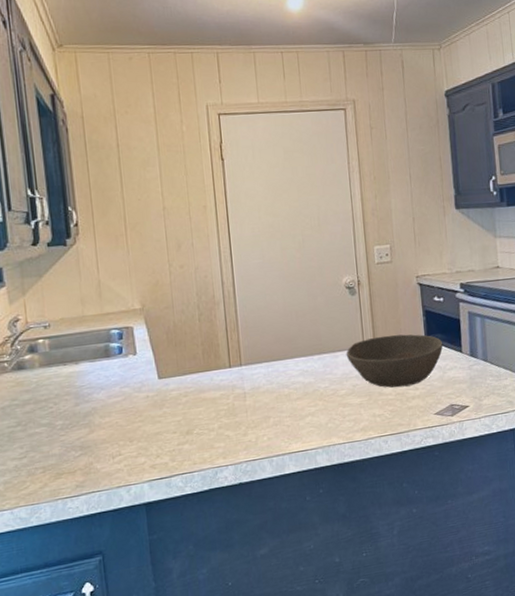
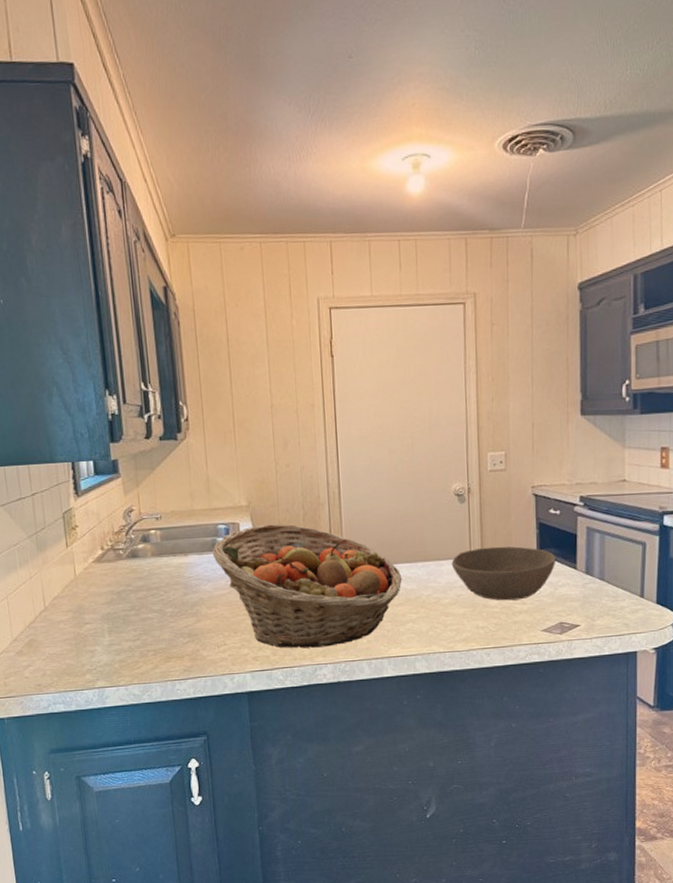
fruit basket: none [105,325,300,453] -> present [212,524,402,648]

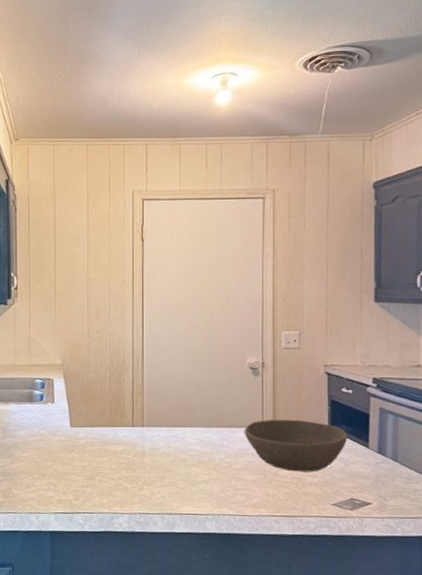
fruit basket: present [212,524,402,648] -> none [29,382,197,498]

